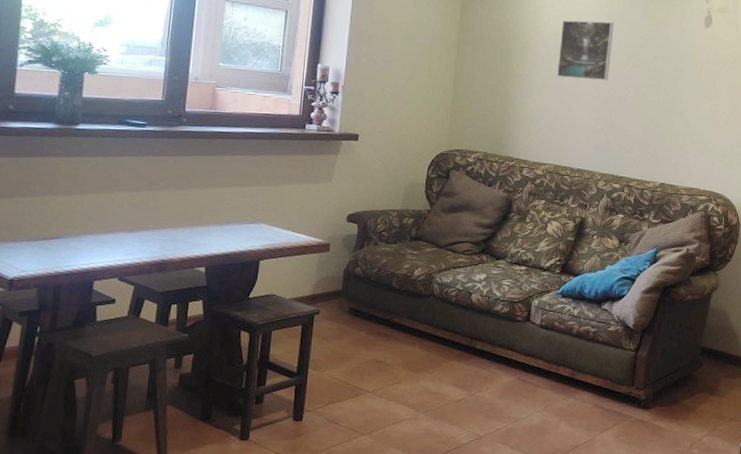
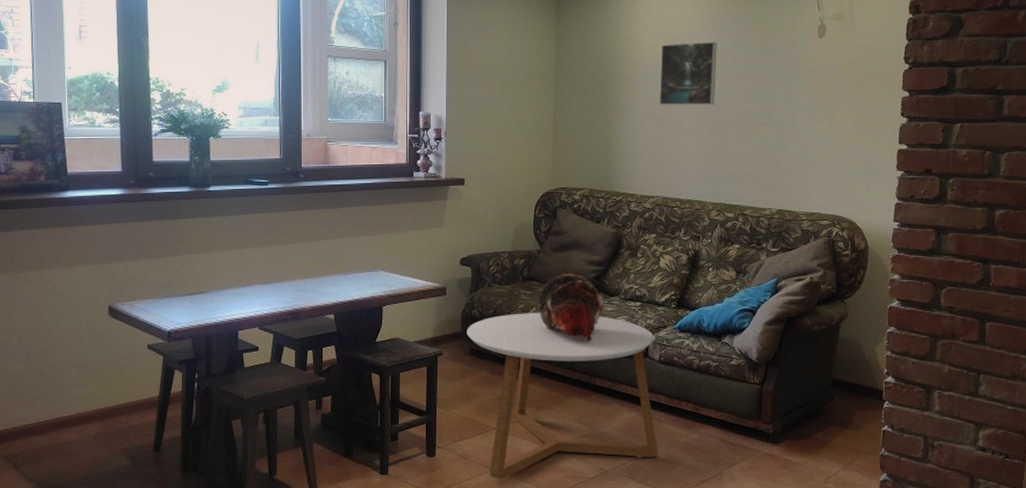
coffee table: none [347,273,537,446] -> present [467,313,658,480]
decorative bowl: none [424,235,491,305] -> present [538,273,605,342]

